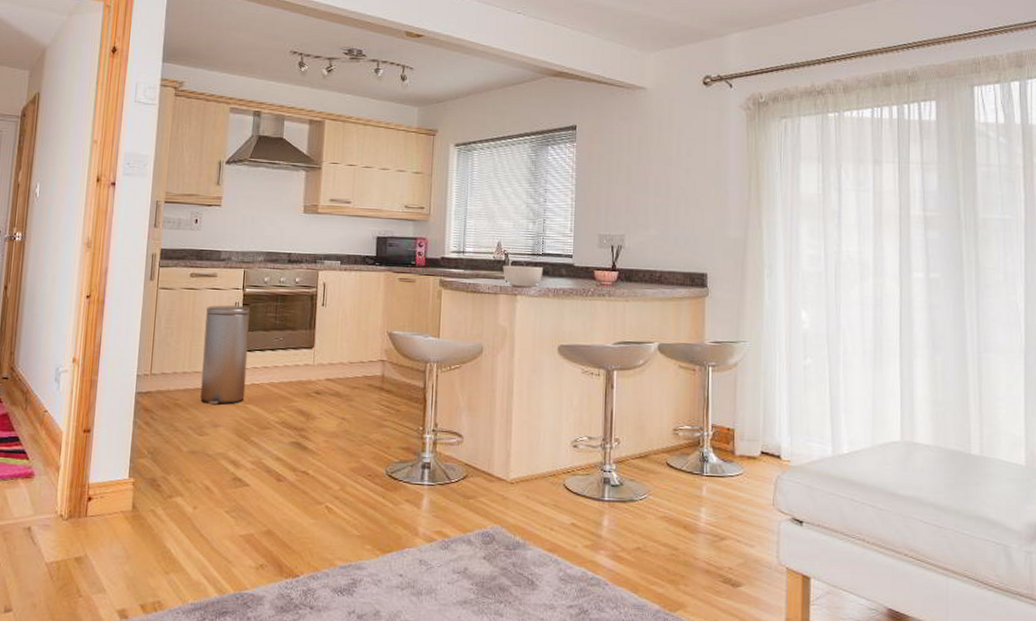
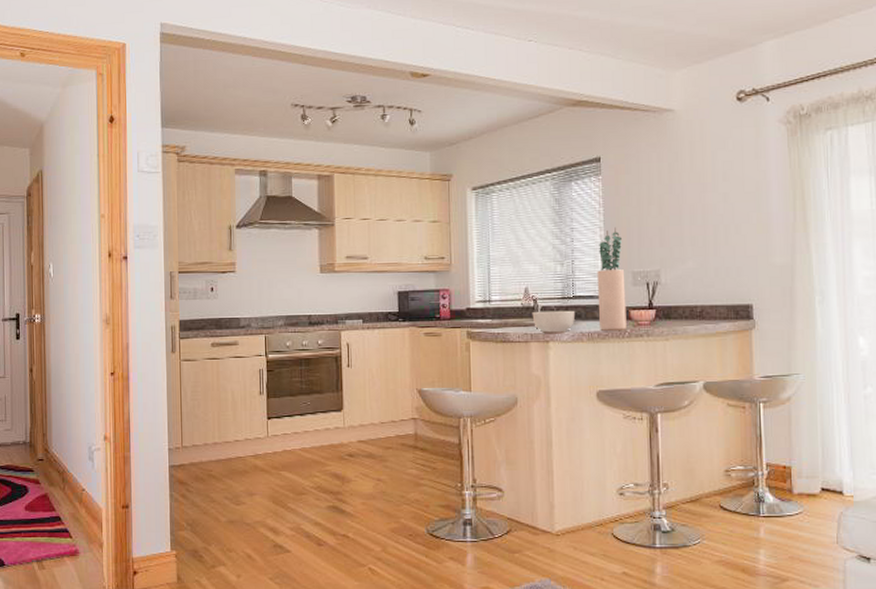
pedal bin: present [200,305,251,405] -> none [231,373,278,473]
vase: none [565,192,592,290] -> present [597,228,627,332]

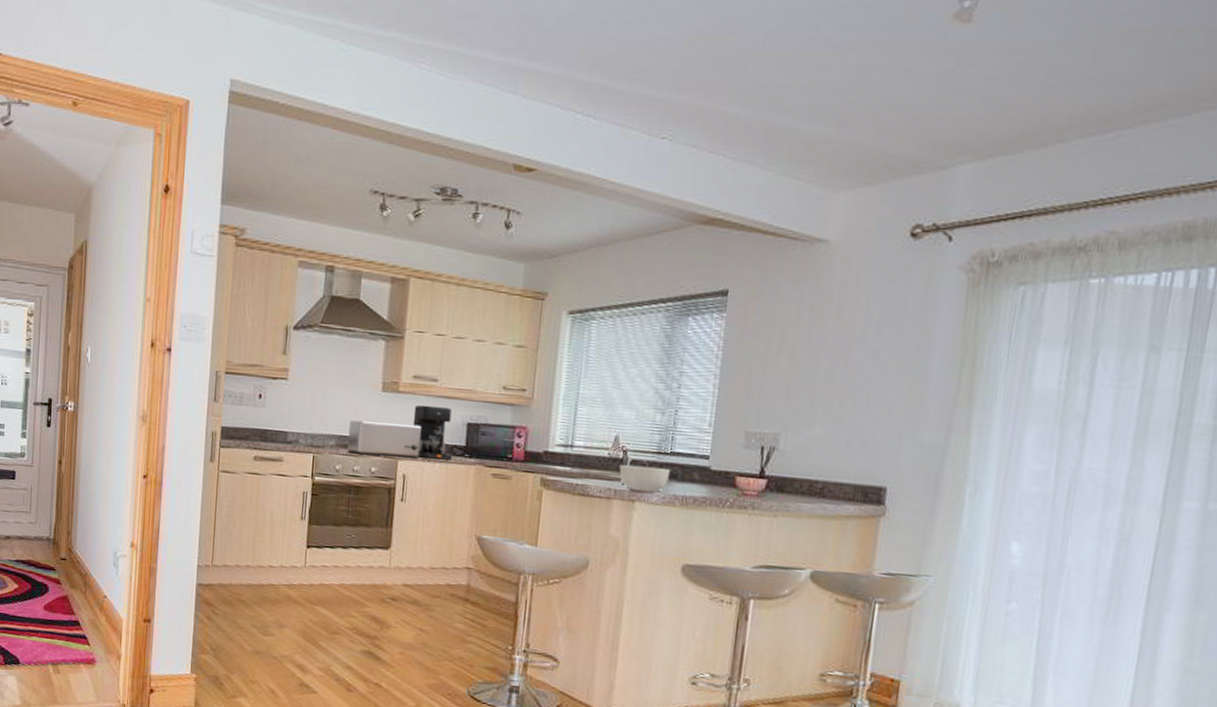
toaster: none [294,298,360,331] -> present [347,420,422,460]
coffee maker: none [350,280,389,328] -> present [412,404,453,462]
vase: present [597,228,627,332] -> none [697,377,741,500]

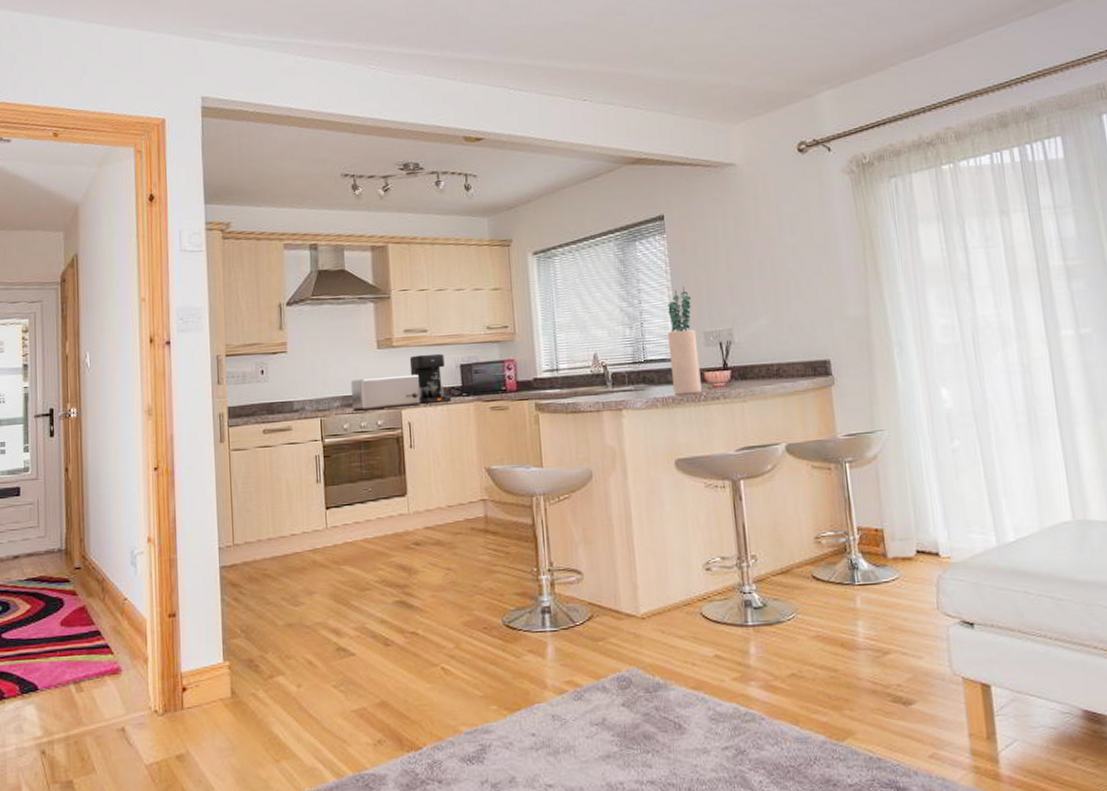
bowl: present [619,464,671,494] -> none [602,375,648,402]
vase: none [697,377,741,500] -> present [667,287,702,396]

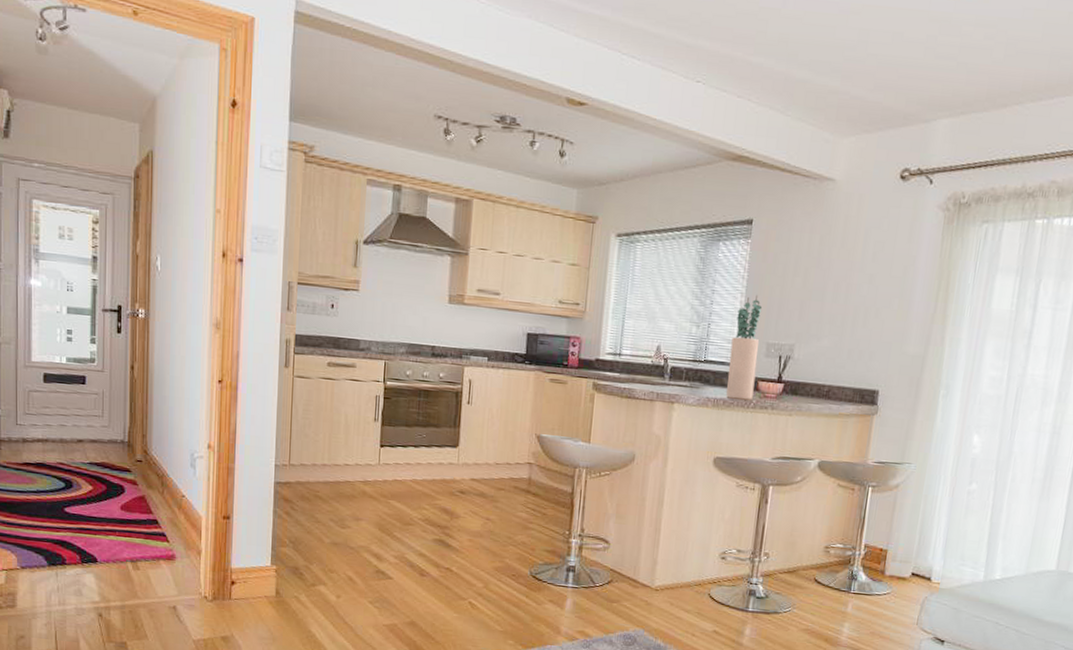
toaster: present [350,374,421,413] -> none [416,329,486,366]
coffee maker: present [409,353,452,405] -> none [477,316,515,368]

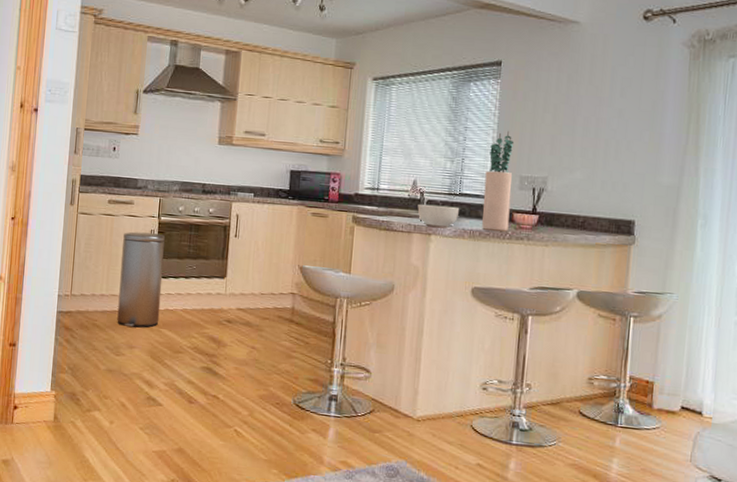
pedal bin: none [341,397,392,499] -> present [117,232,166,328]
bowl: none [660,370,705,397] -> present [417,204,460,229]

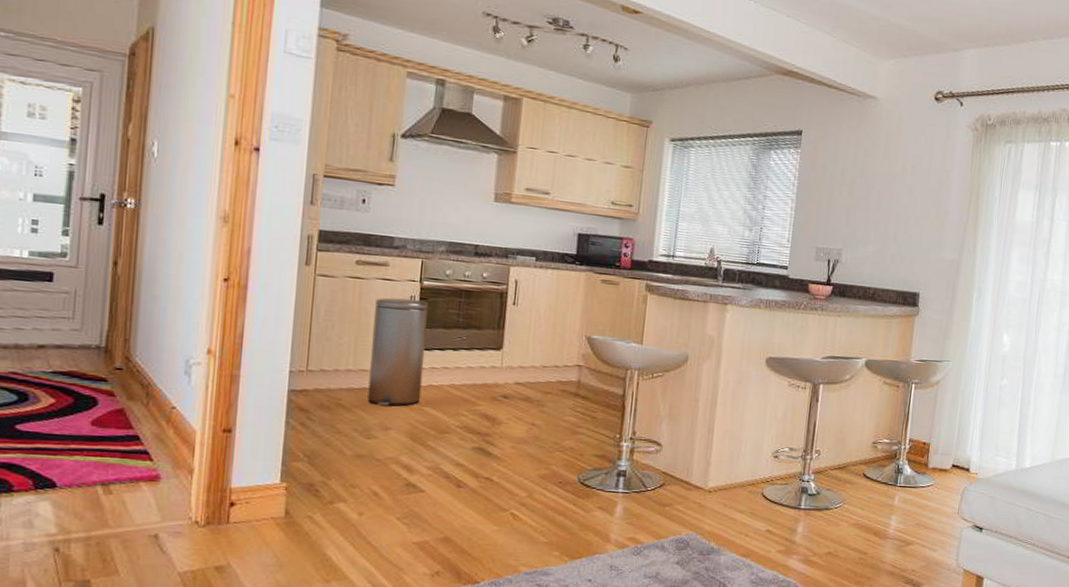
bowl: present [417,204,460,229] -> none [714,272,757,298]
vase: present [482,131,515,233] -> none [778,202,812,303]

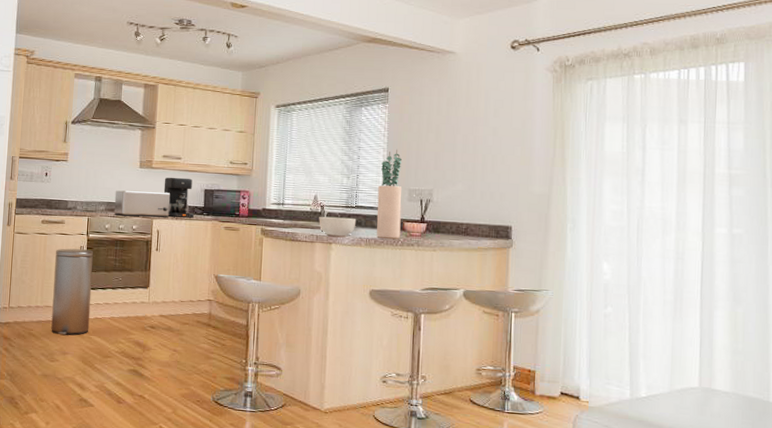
toaster: none [457,227,535,266] -> present [114,190,171,219]
coffee maker: none [525,215,564,268] -> present [163,177,195,219]
bowl: none [714,272,757,298] -> present [319,216,357,238]
vase: none [778,202,812,303] -> present [376,150,403,240]

